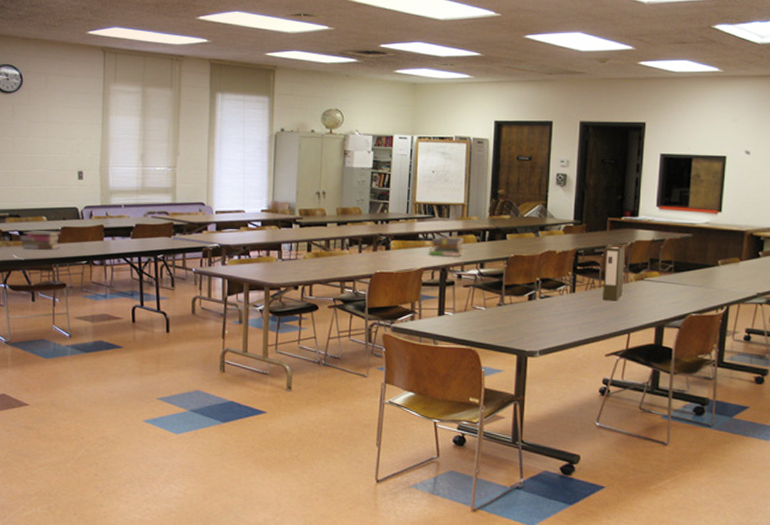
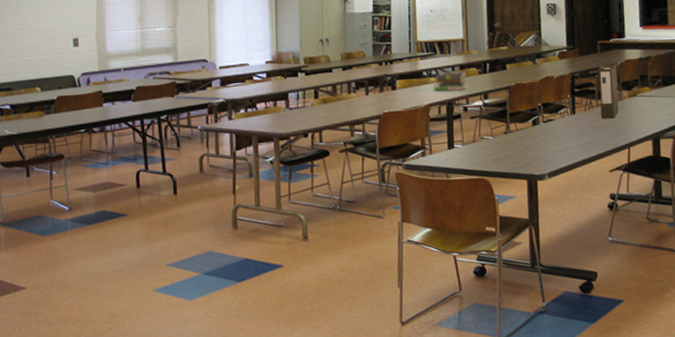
books: present [19,231,61,251] -> none [11,101,57,124]

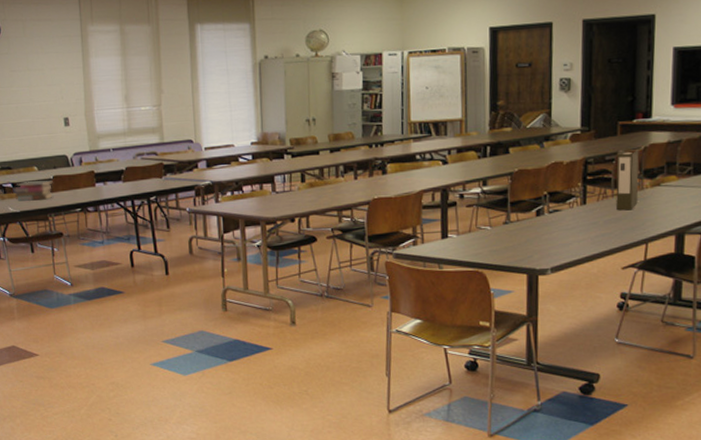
books: none [11,101,57,124] -> present [13,180,53,202]
books: present [433,70,468,92] -> none [427,154,465,177]

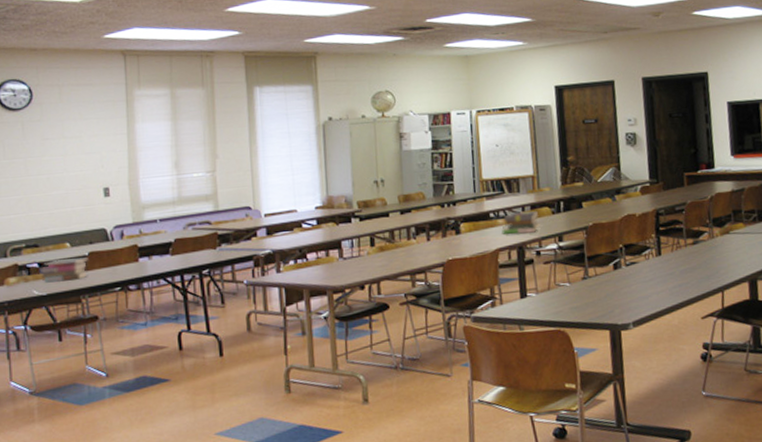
books: none [427,154,465,177] -> present [501,210,540,235]
binder: present [616,149,639,211] -> none [685,199,710,260]

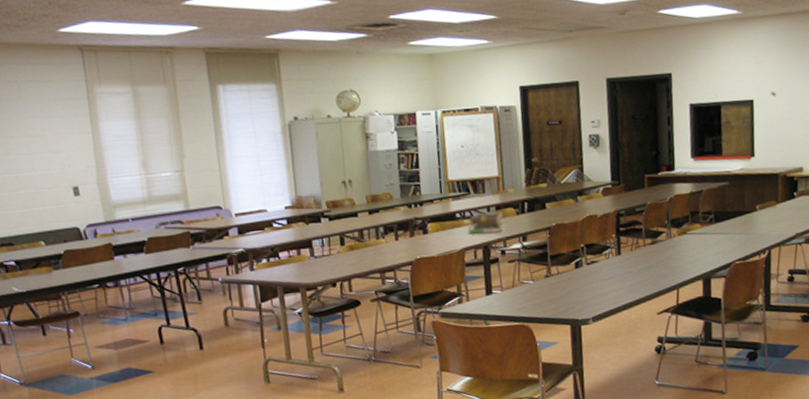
books: present [39,257,88,283] -> none [16,255,64,280]

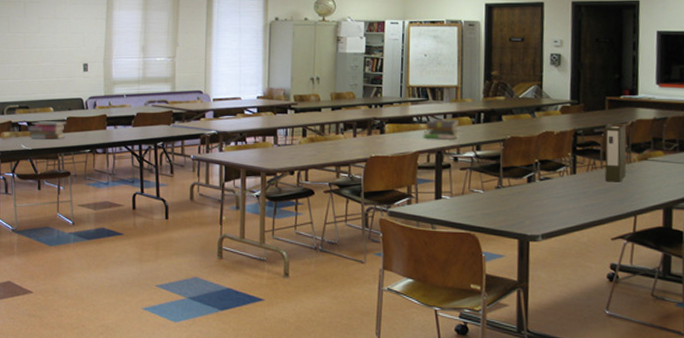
books: none [16,255,64,280] -> present [27,121,66,141]
binder: none [645,201,668,259] -> present [604,123,627,182]

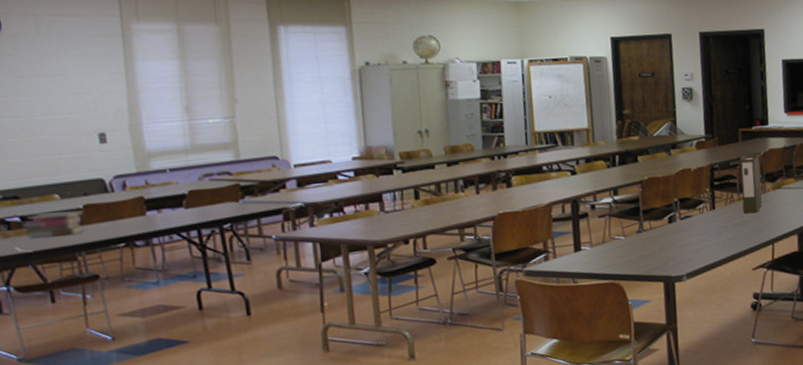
books: present [423,119,460,141] -> none [555,164,595,189]

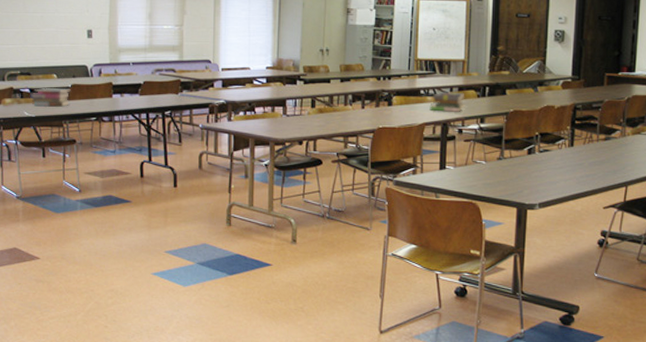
books: none [555,164,595,189] -> present [429,92,465,113]
binder: present [739,155,762,214] -> none [601,98,623,155]

